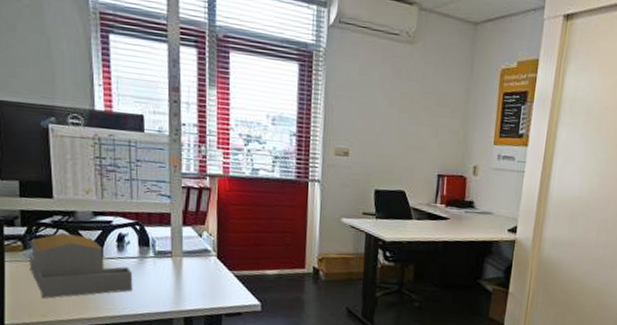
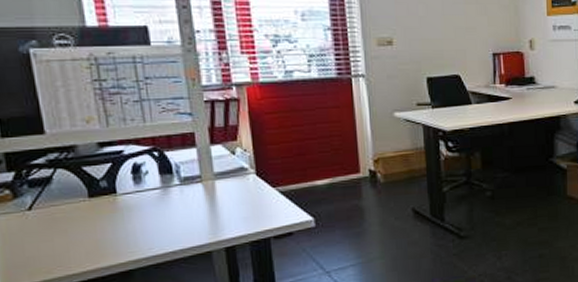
architectural model: present [28,232,133,299] -> none [20,171,158,252]

